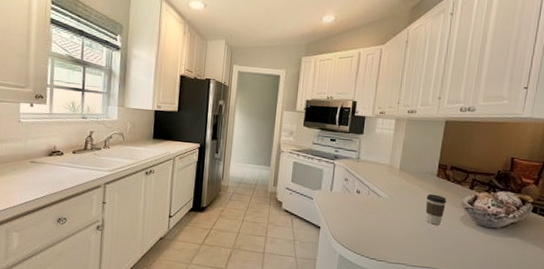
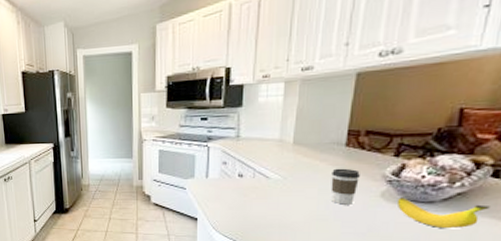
banana: none [471,222,533,251] -> present [396,197,492,228]

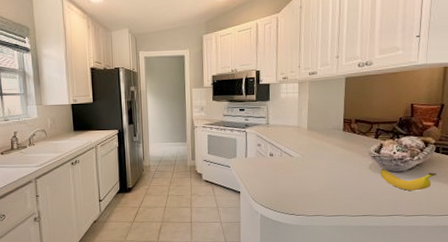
coffee cup: present [331,168,360,205] -> none [335,147,354,176]

